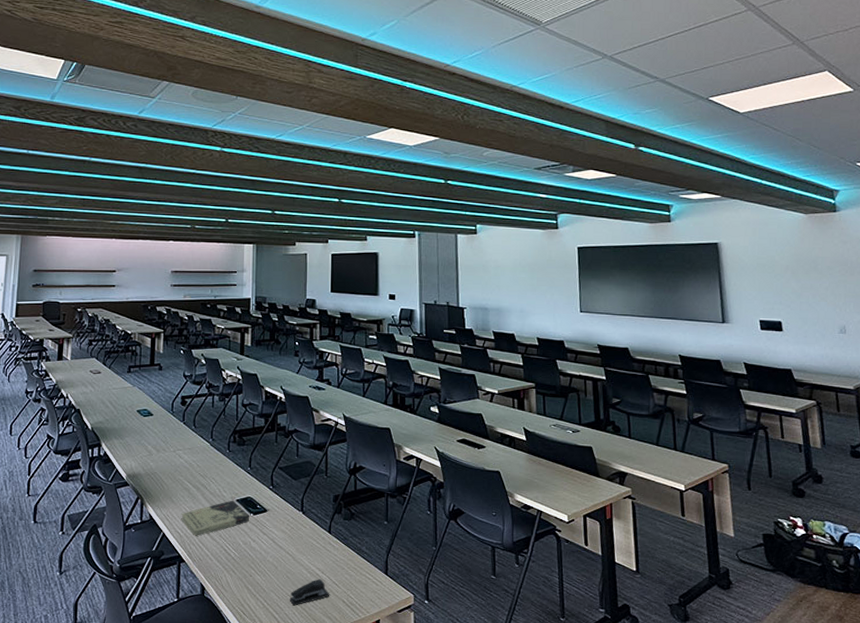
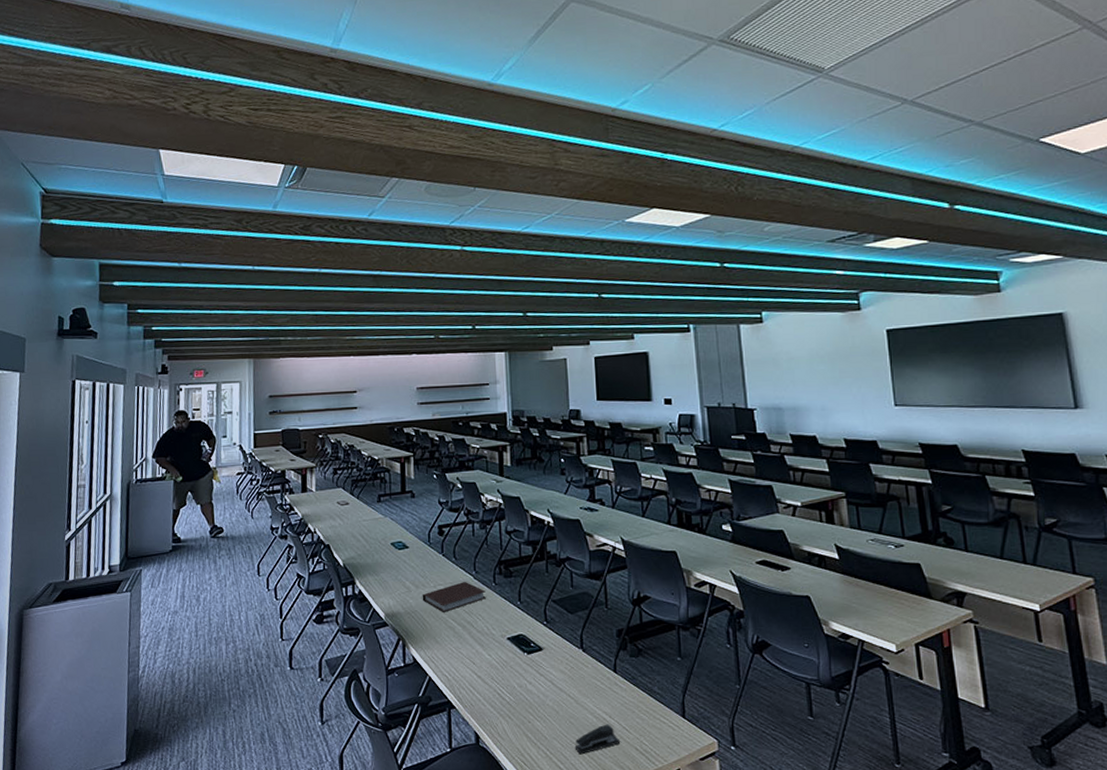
notebook: none [162,447,220,475] -> present [422,581,486,612]
book: present [181,500,250,536] -> none [447,638,524,679]

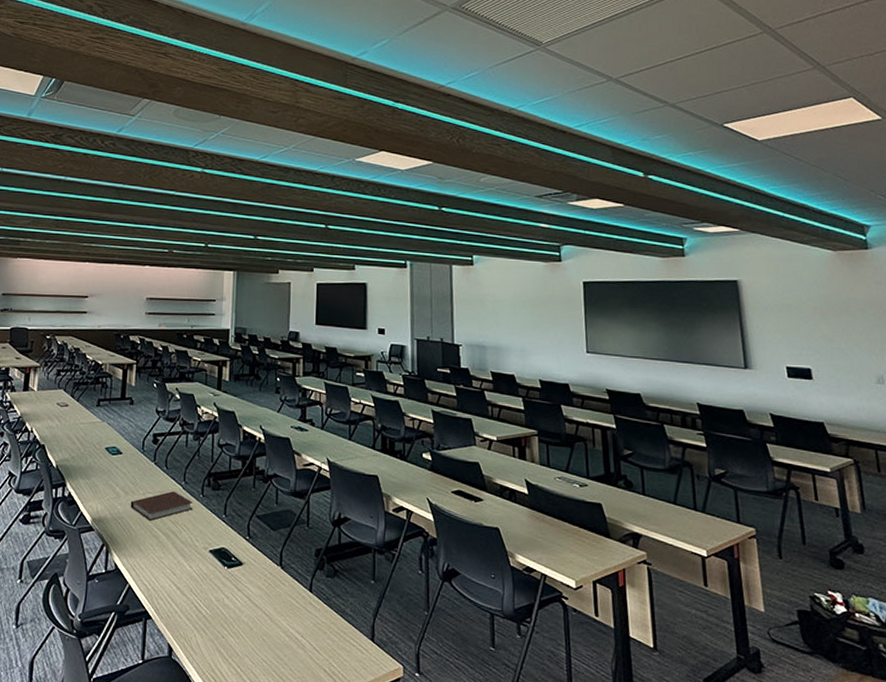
stapler: present [574,724,621,755] -> none [265,643,310,674]

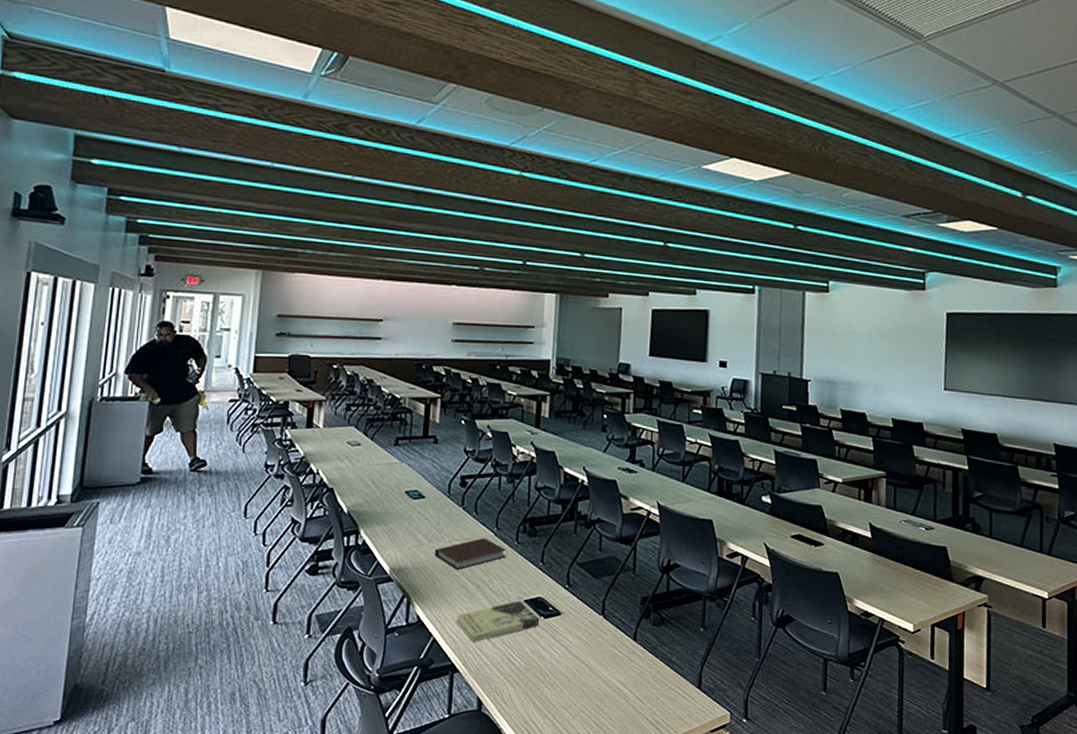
book: none [149,550,224,590] -> present [456,600,540,642]

